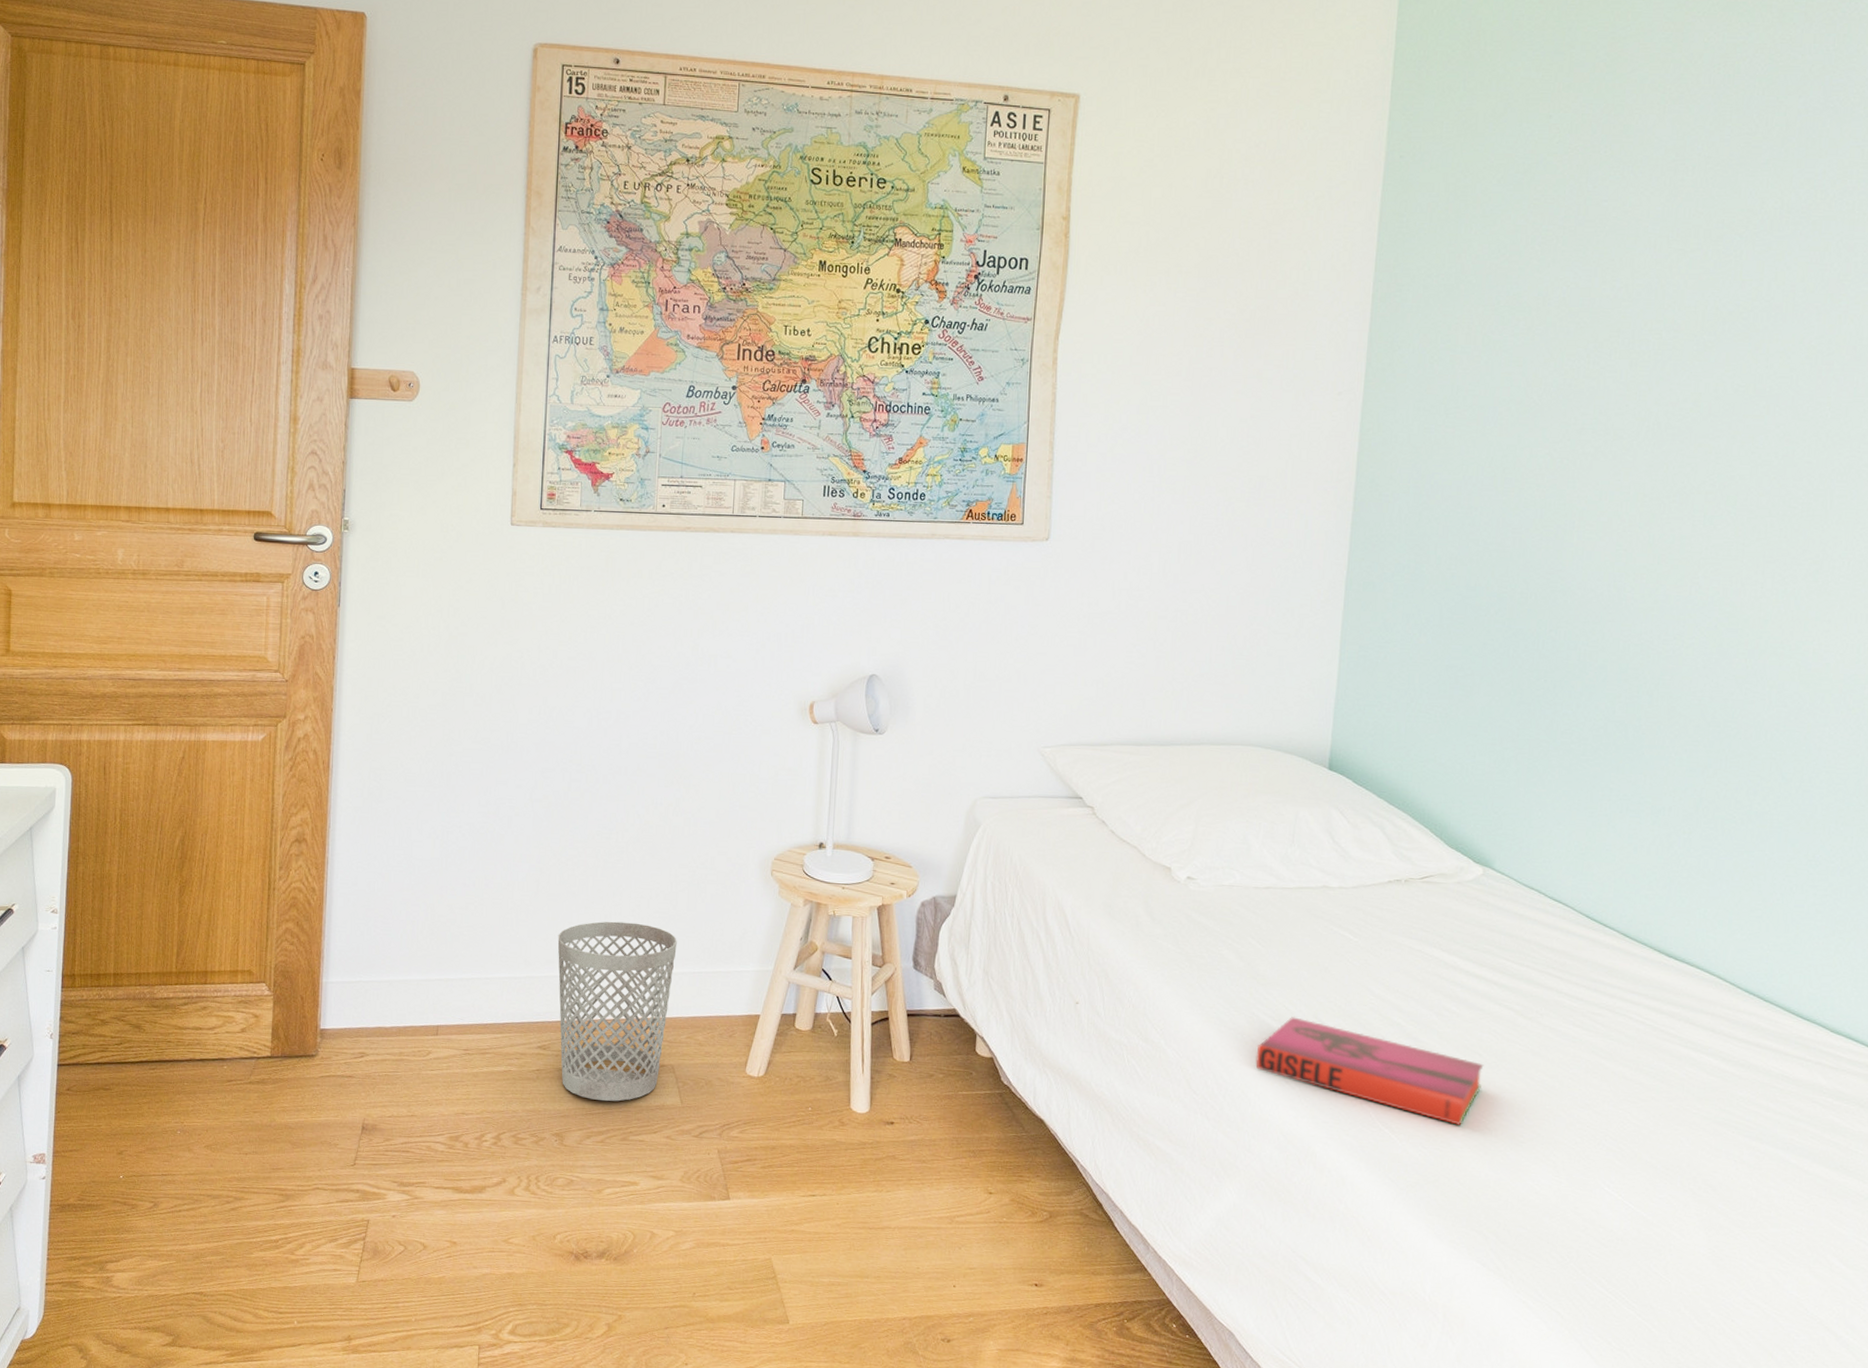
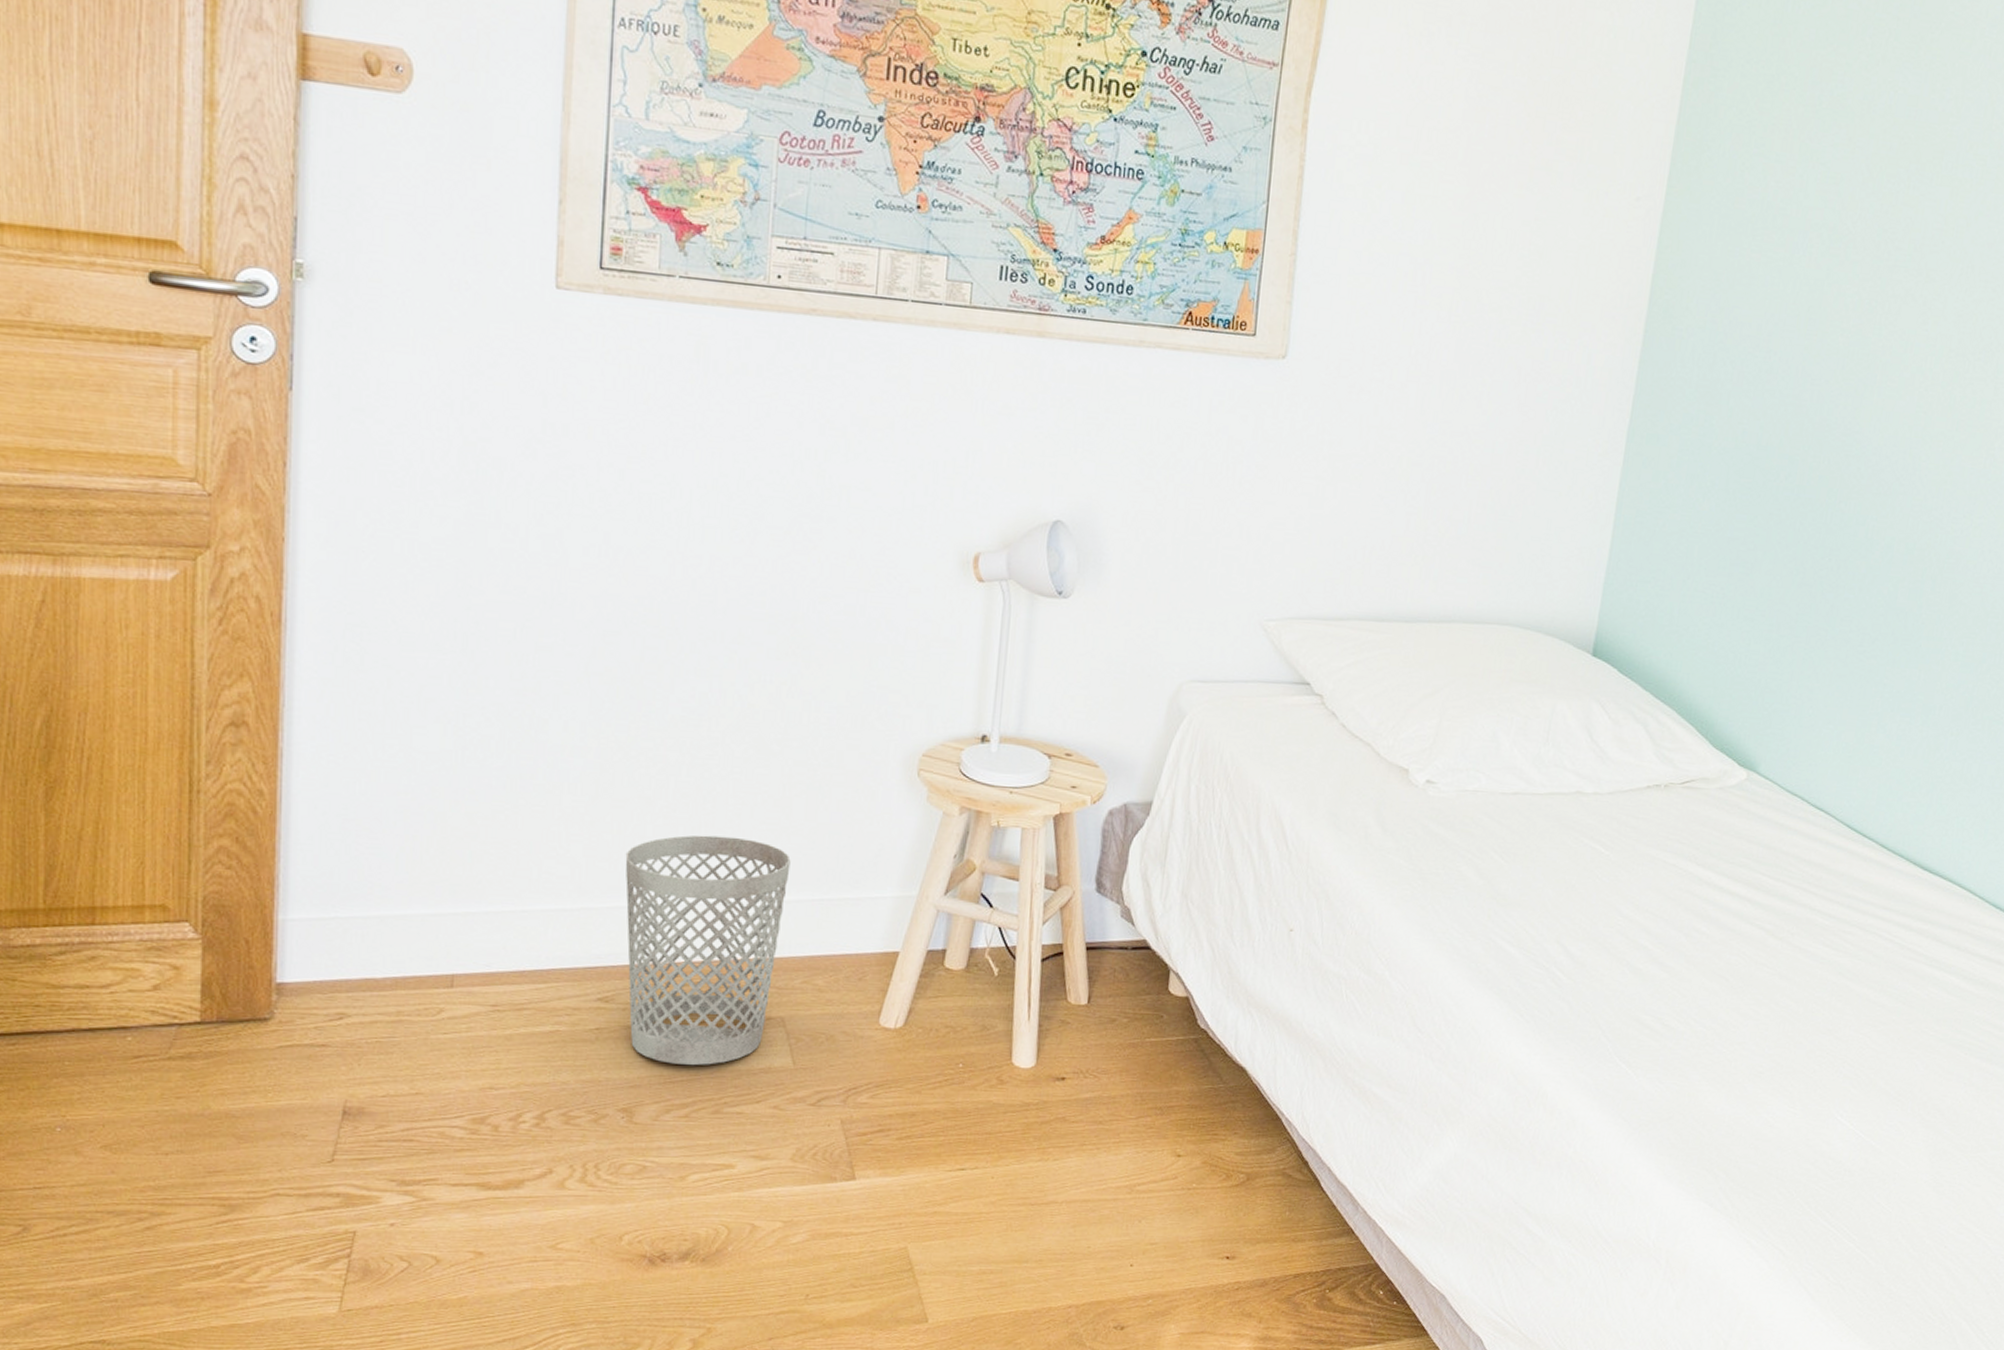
hardback book: present [1255,1017,1484,1125] -> none [1488,942,1730,1057]

